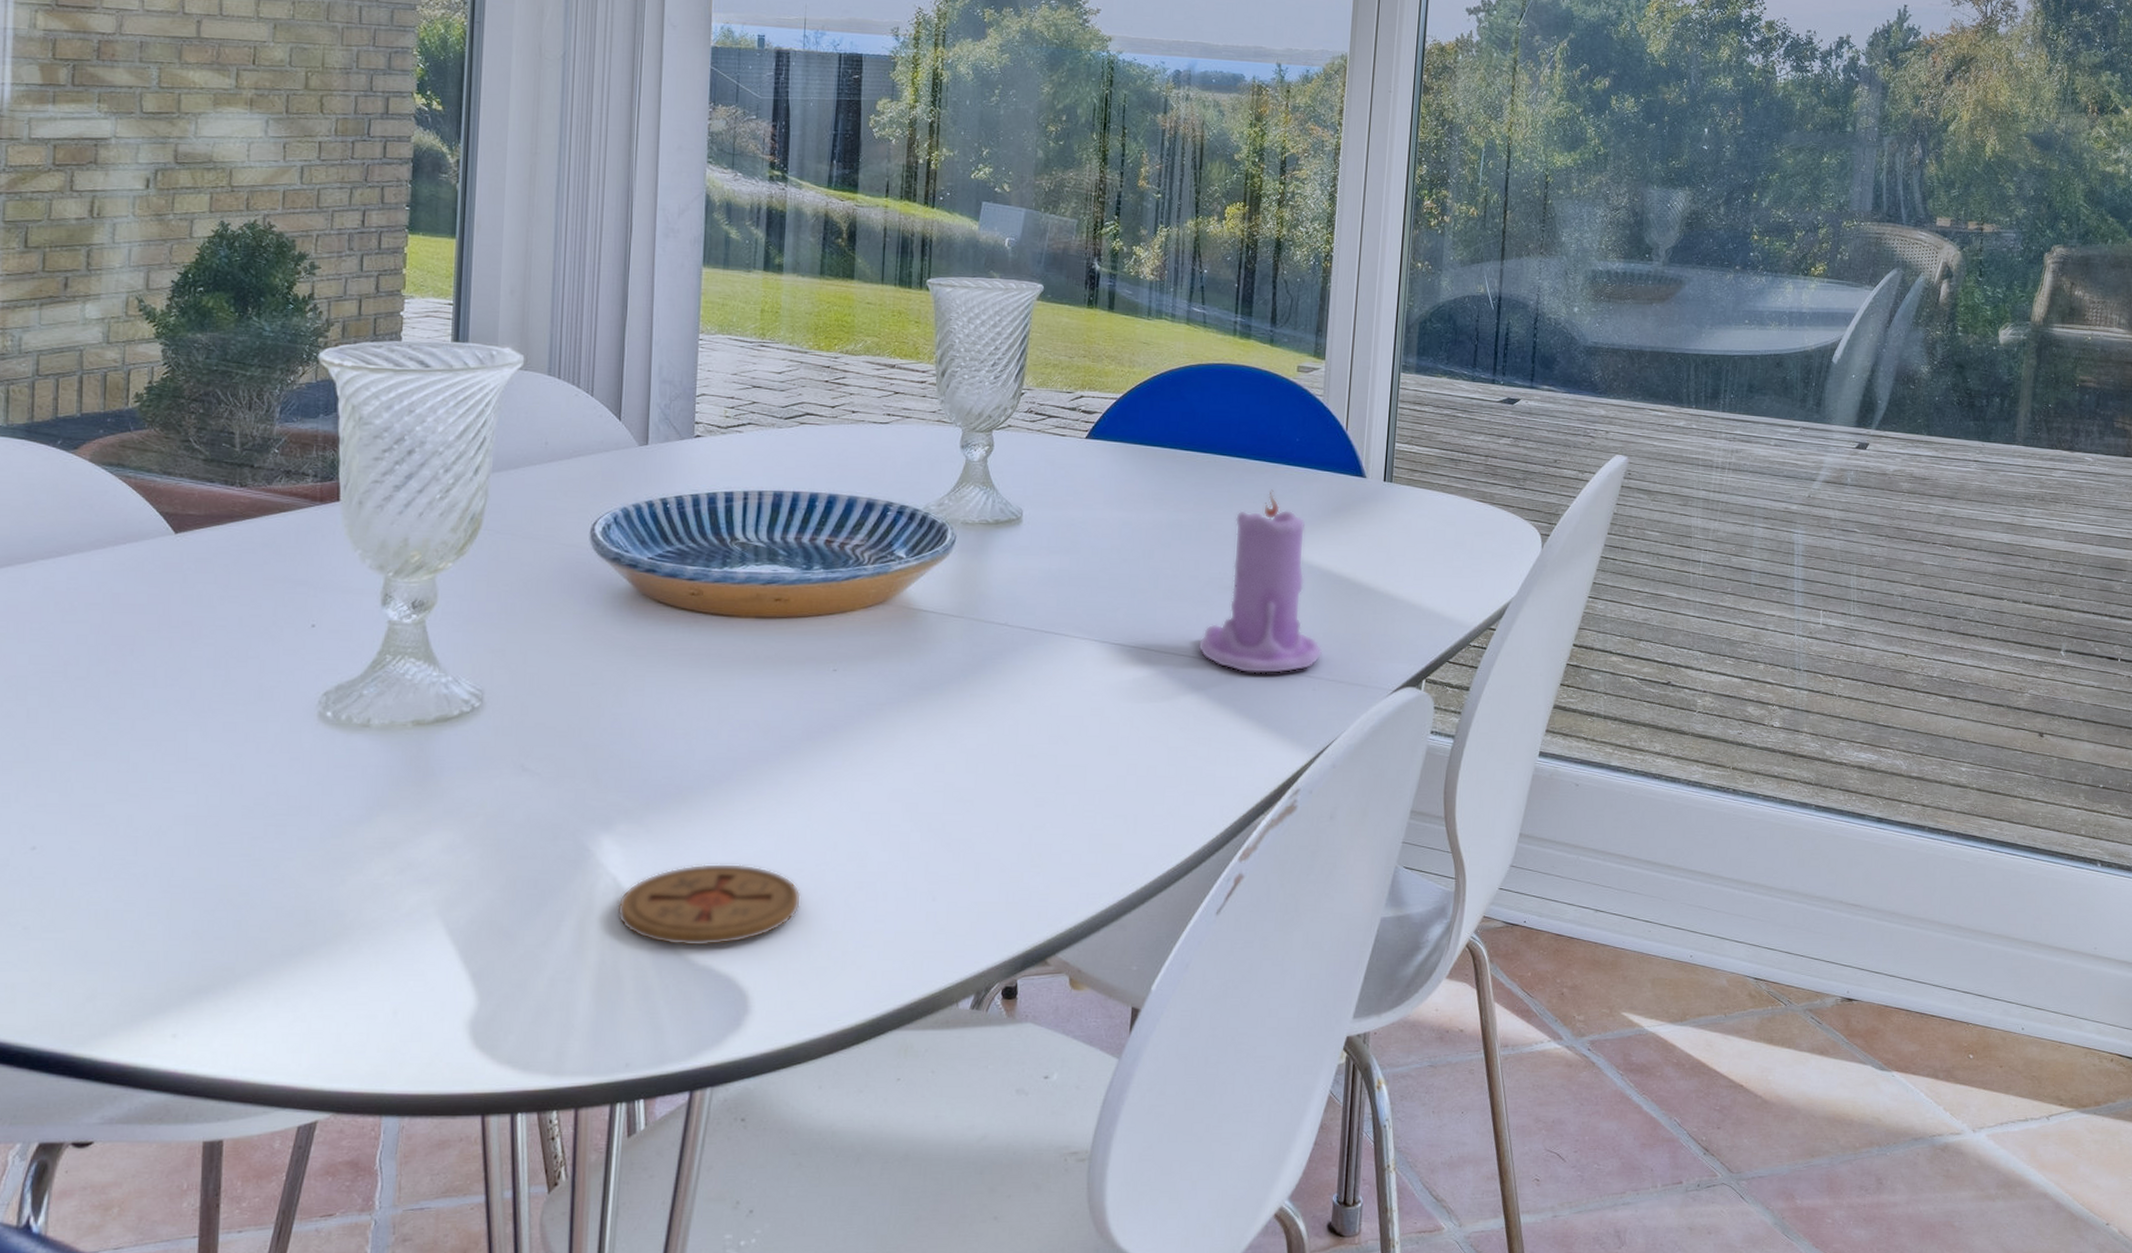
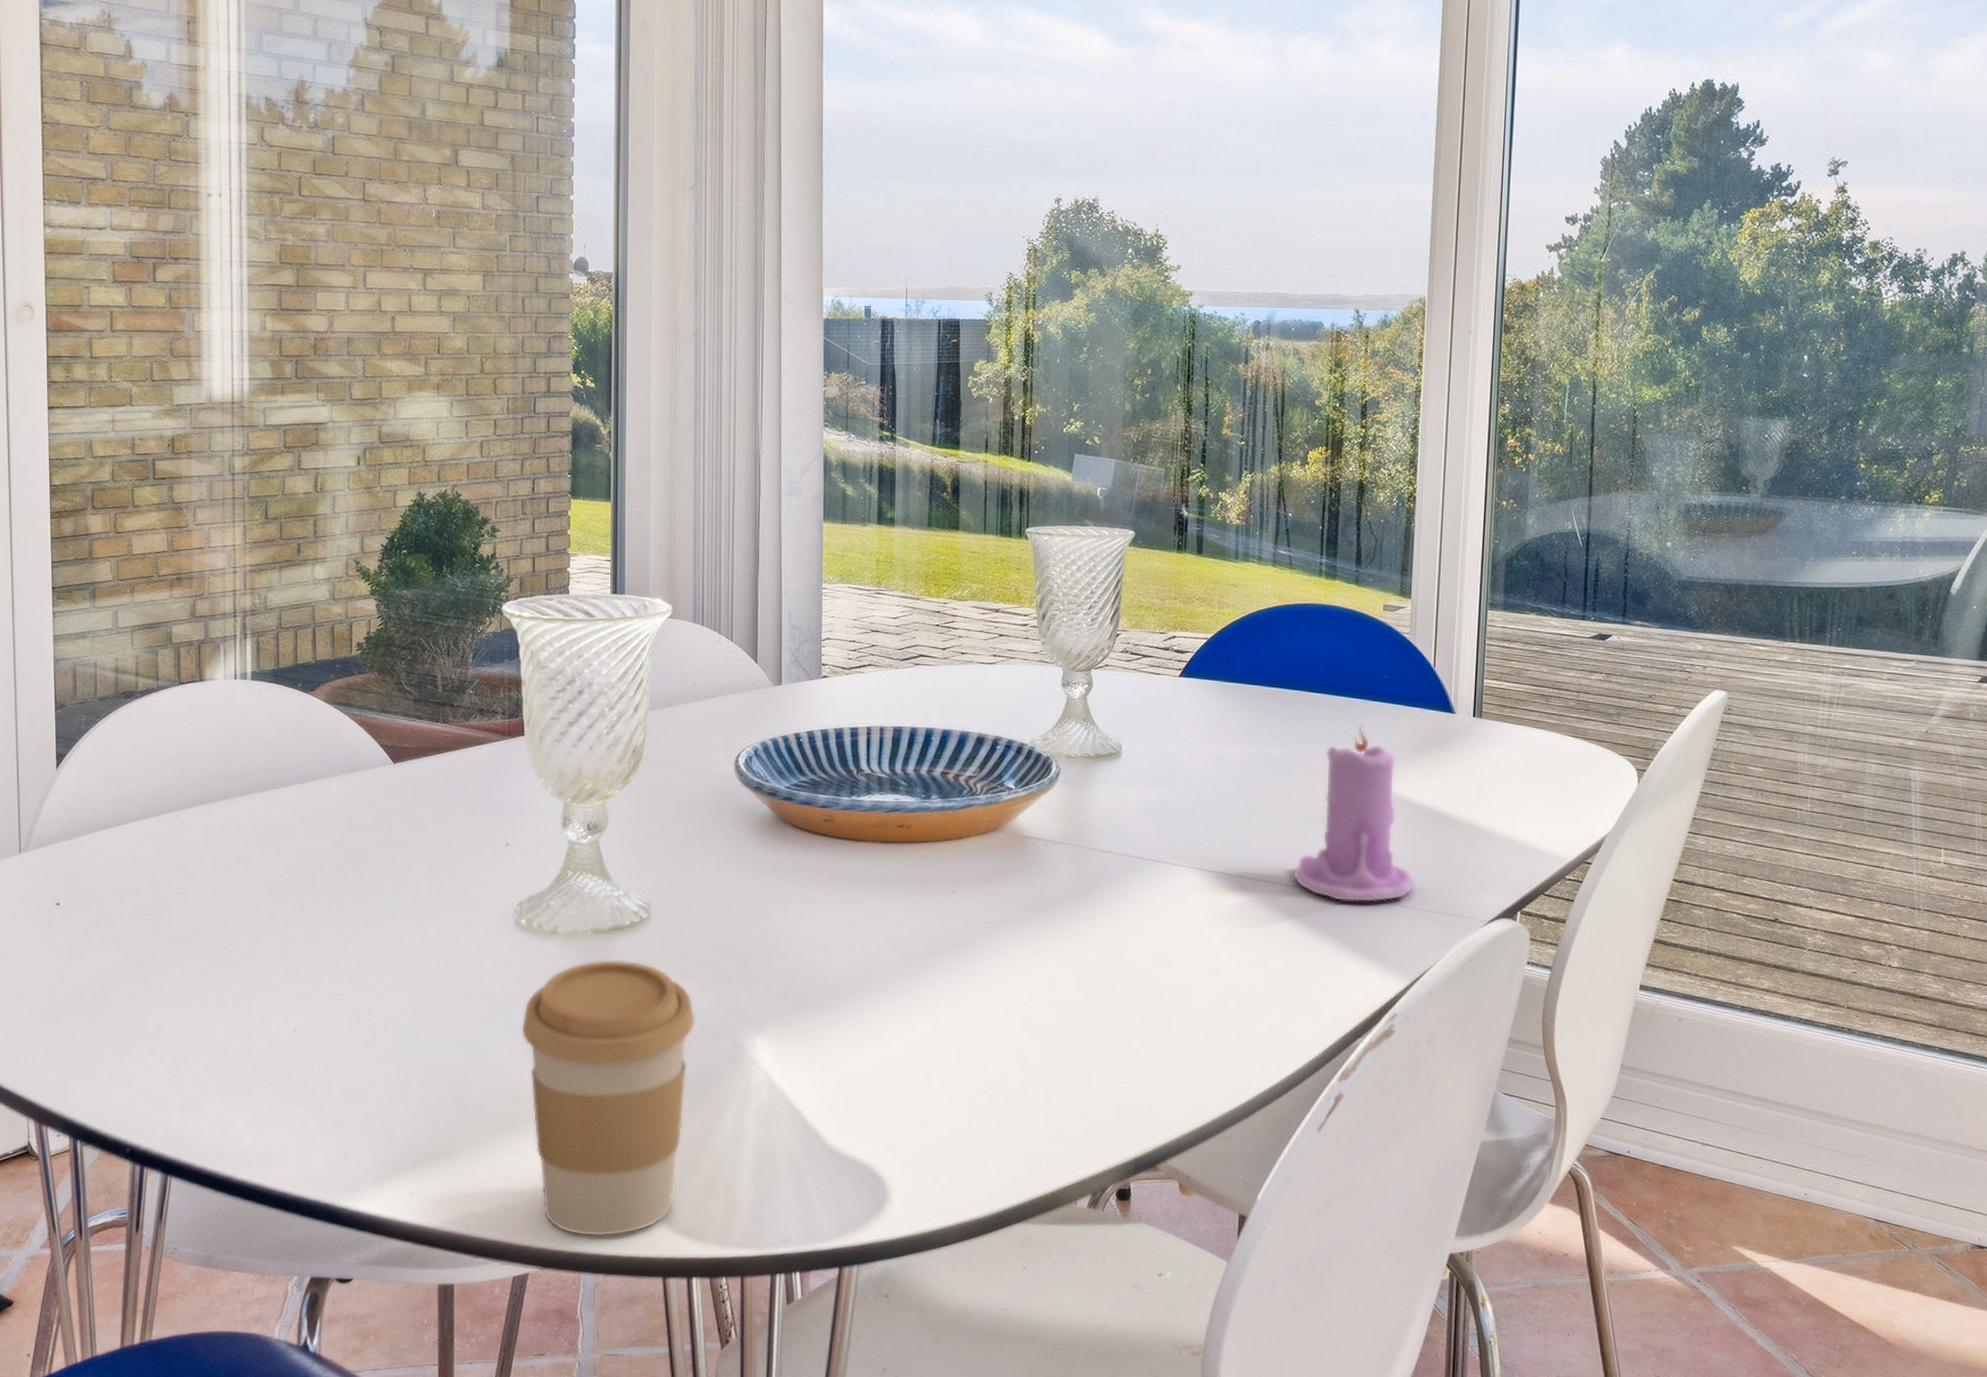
coffee cup: none [321,754,533,1074] -> present [521,959,696,1237]
coaster: present [617,863,801,947] -> none [771,1063,930,1139]

